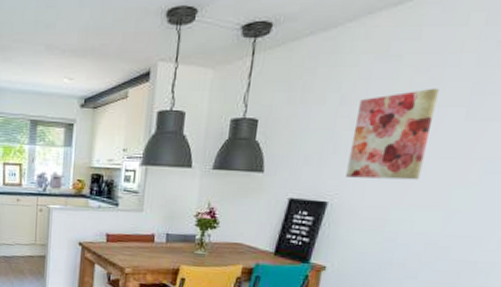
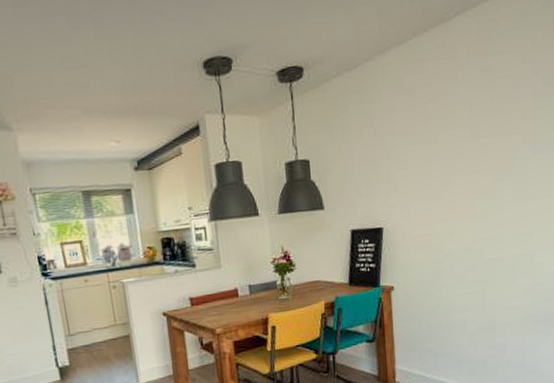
wall art: present [346,88,439,180] -> none [390,113,449,202]

